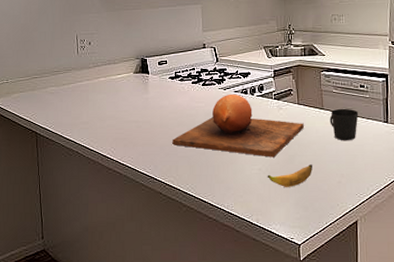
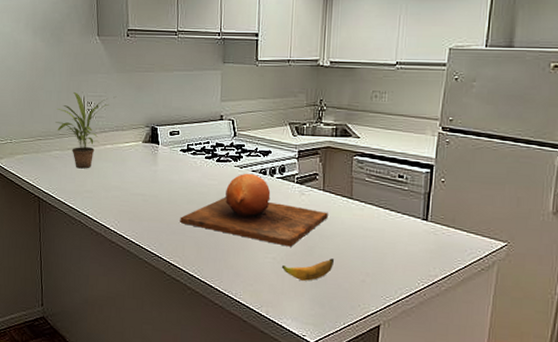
potted plant: none [50,32,108,102] -> present [55,92,117,169]
cup: present [329,108,359,141] -> none [358,199,394,237]

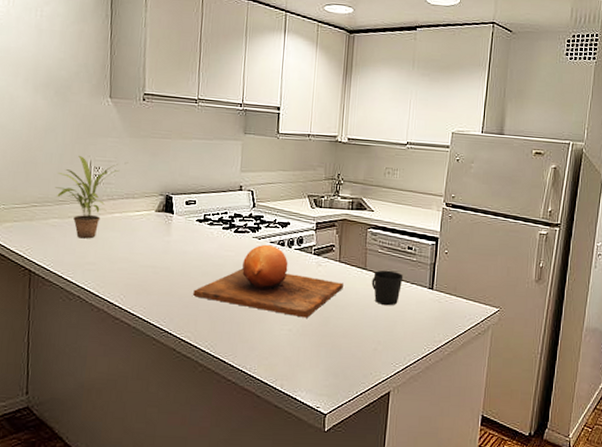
banana: present [281,258,334,281] -> none [297,328,348,352]
cup: none [358,199,394,237] -> present [371,270,404,306]

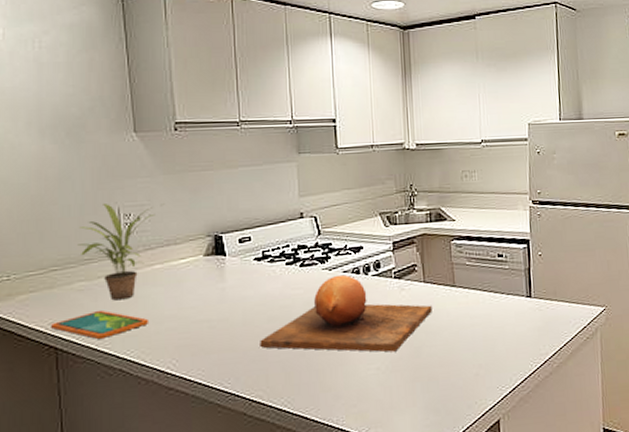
tablet: none [28,244,106,268] -> present [51,310,150,339]
cup: present [371,270,404,306] -> none [463,283,498,324]

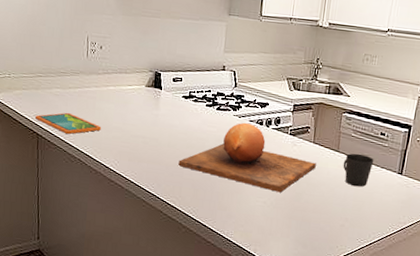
potted plant: present [78,203,165,301] -> none [57,31,121,109]
cup: none [463,283,498,324] -> present [343,153,374,187]

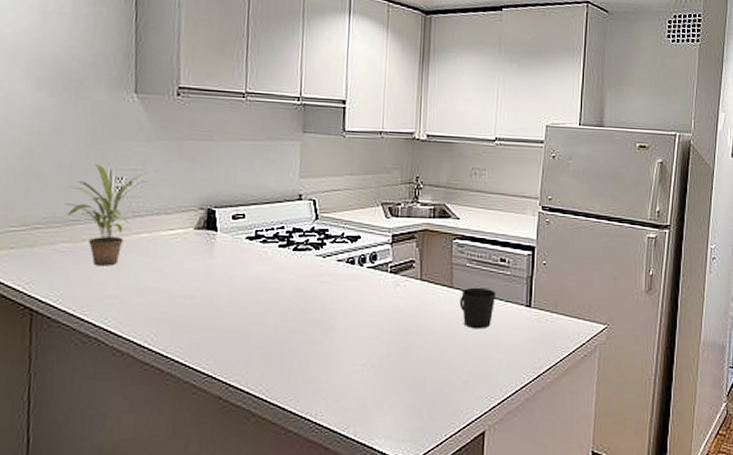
tablet: present [35,112,102,134] -> none [29,274,131,304]
potted plant: none [57,31,121,109] -> present [65,164,159,266]
chopping board: present [178,122,316,193] -> none [243,263,426,349]

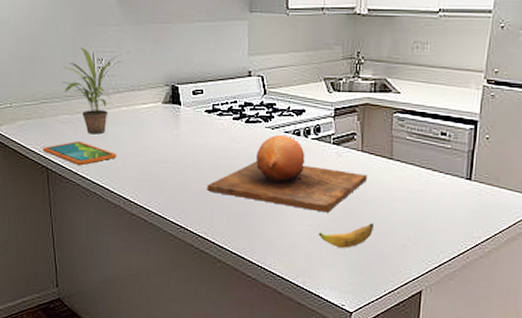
tablet: none [29,274,131,304] -> present [43,140,117,165]
chopping board: none [243,263,426,349] -> present [207,134,367,213]
banana: none [372,359,433,389] -> present [318,223,373,248]
cup: present [459,287,496,329] -> none [399,159,436,199]

